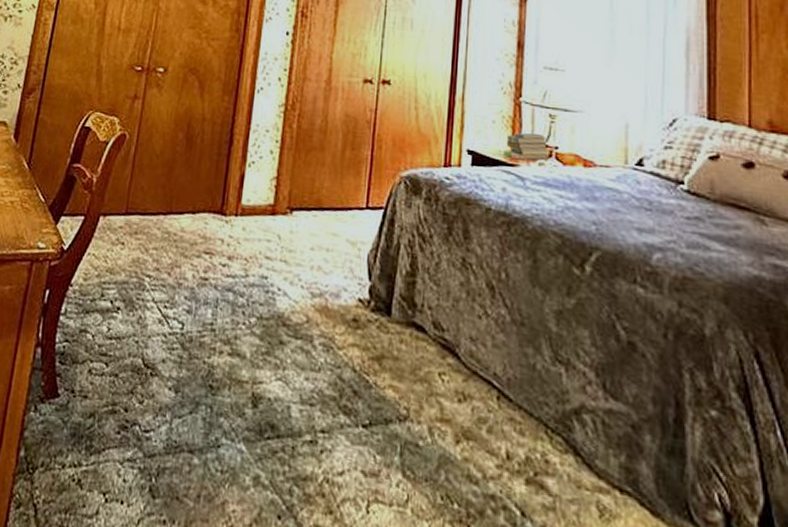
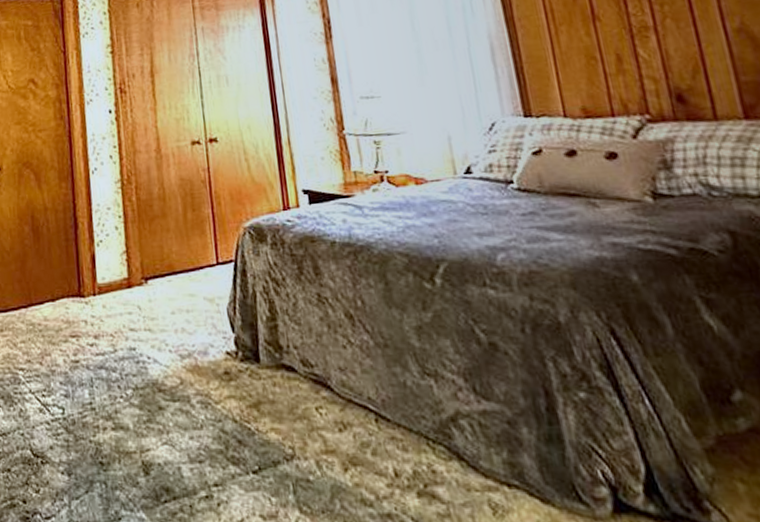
books: present [504,132,550,160] -> none [337,161,382,190]

